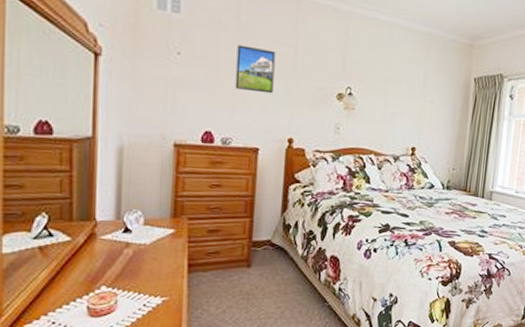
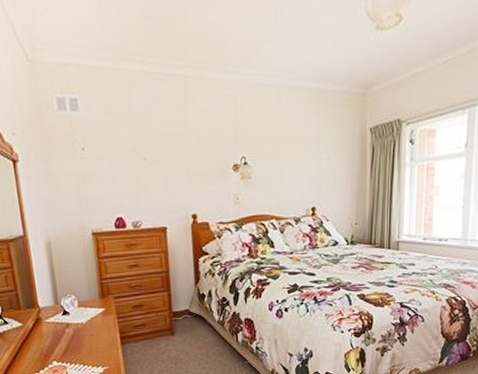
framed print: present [235,44,276,94] -> none [134,131,172,175]

